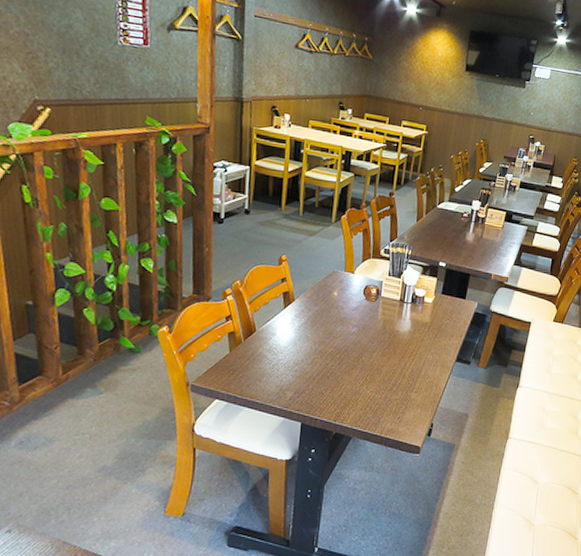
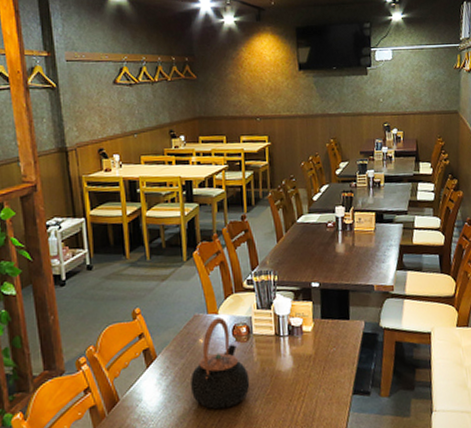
teapot: none [320,277,372,354] -> present [191,317,250,410]

